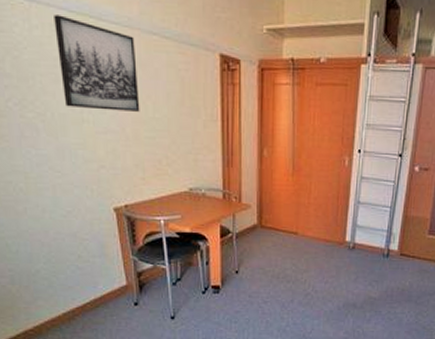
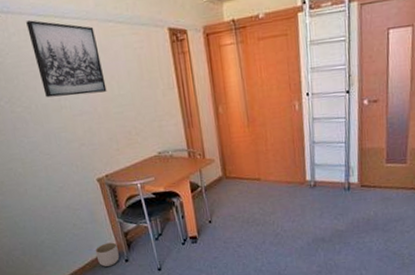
planter: none [100,281,128,308] -> present [95,242,119,267]

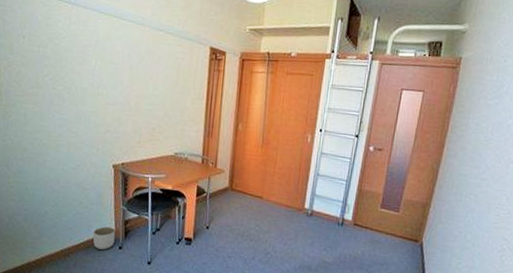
wall art: present [26,20,107,98] -> none [86,14,145,89]

